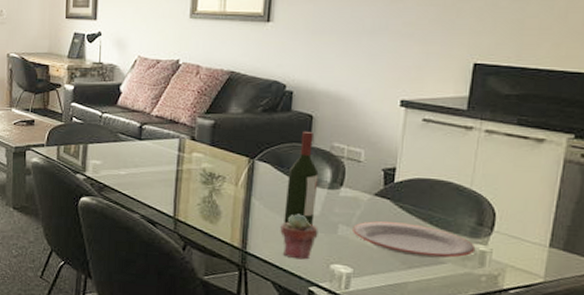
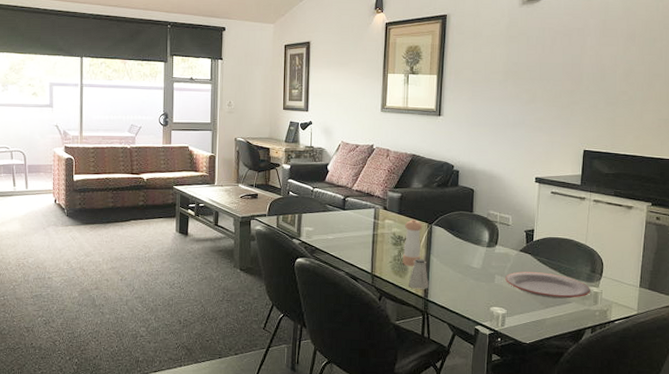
pepper shaker: none [213,153,242,211] -> present [402,219,423,267]
saltshaker: none [221,200,249,239] -> present [408,258,429,289]
potted succulent: present [280,214,318,260] -> none [453,267,481,304]
wine bottle: present [284,131,319,226] -> none [455,201,480,277]

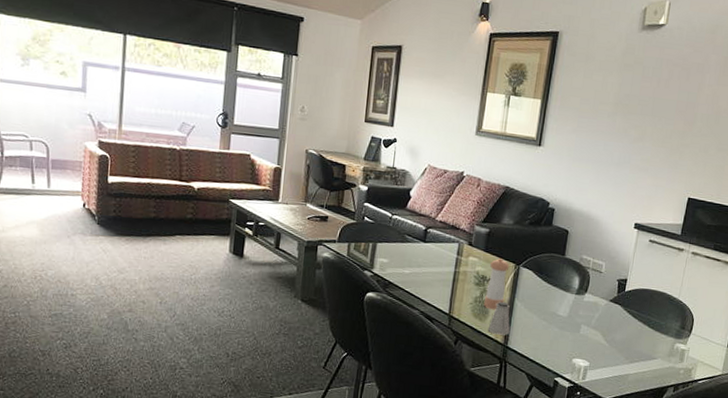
plate: present [505,272,591,299] -> none [591,323,678,355]

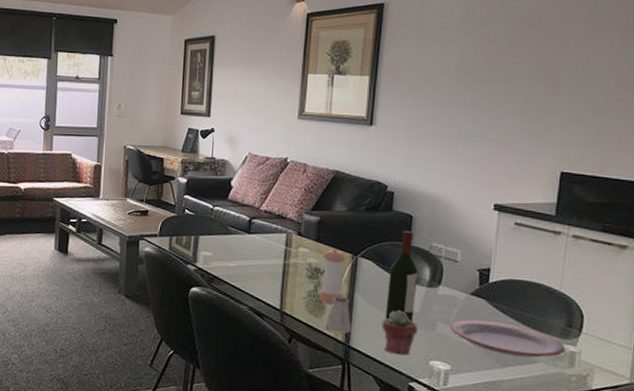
potted succulent: none [536,315,566,354] -> present [382,310,418,355]
wine bottle: none [539,243,570,325] -> present [385,230,418,322]
plate: none [591,323,678,355] -> present [450,319,566,358]

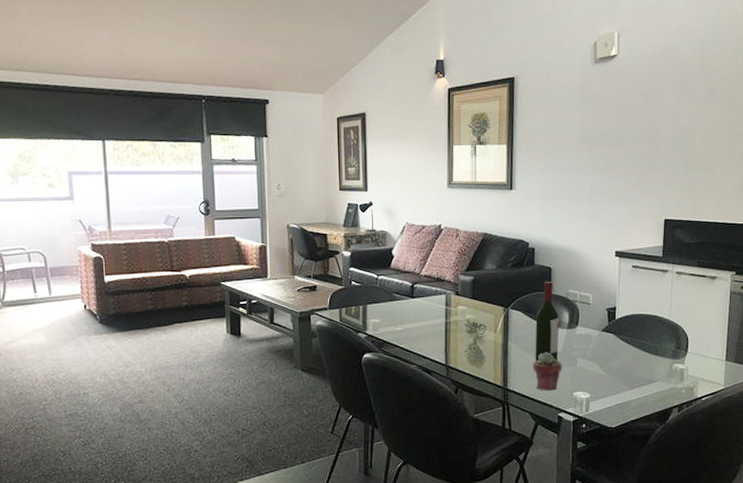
pepper shaker: present [318,249,346,306] -> none [478,304,499,355]
saltshaker: present [325,295,352,333] -> none [486,345,508,378]
plate: present [450,319,566,358] -> none [588,352,677,379]

